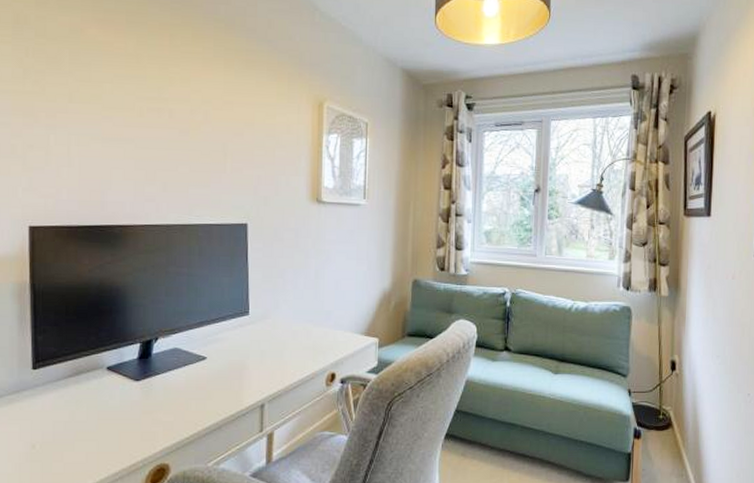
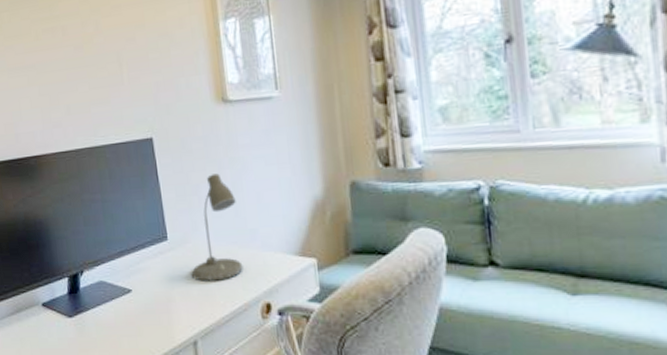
desk lamp: none [267,261,317,353] -> present [191,173,243,281]

